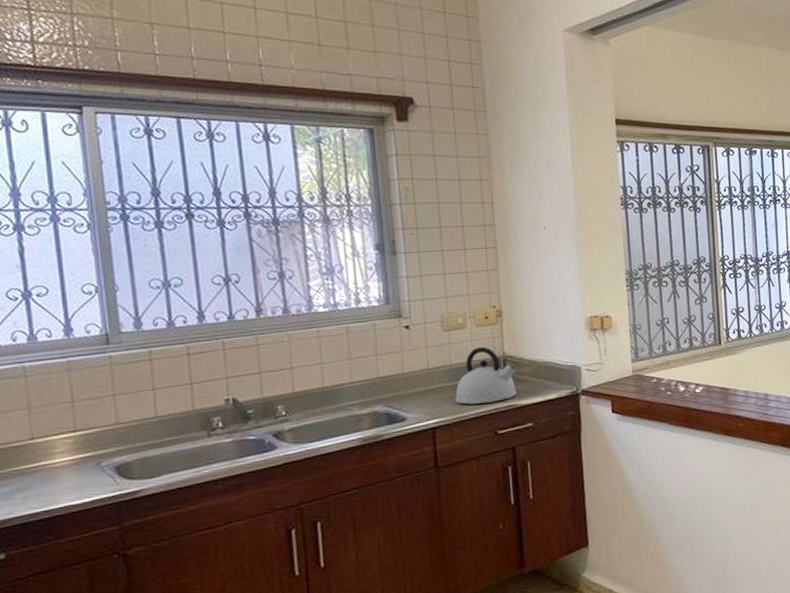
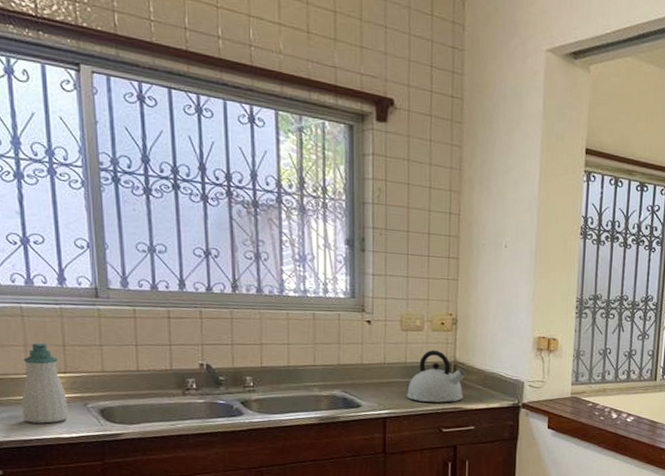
soap bottle: none [25,402,80,494] -> present [21,342,69,424]

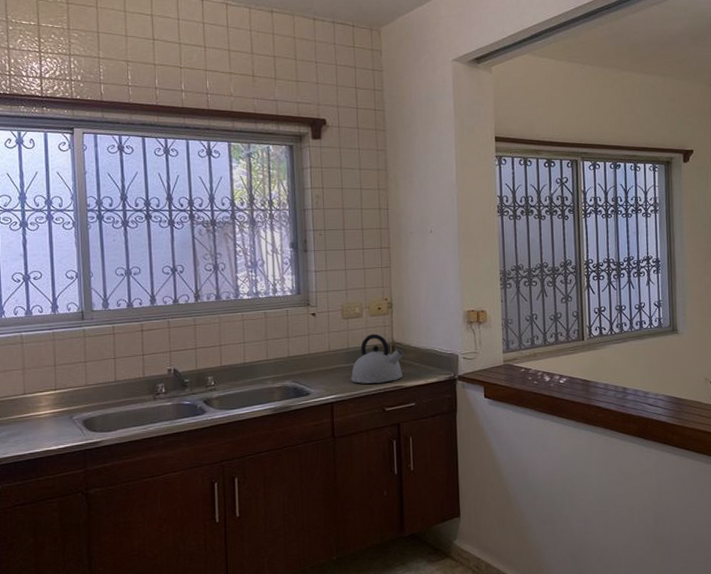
soap bottle: present [21,342,69,424] -> none [19,364,57,439]

